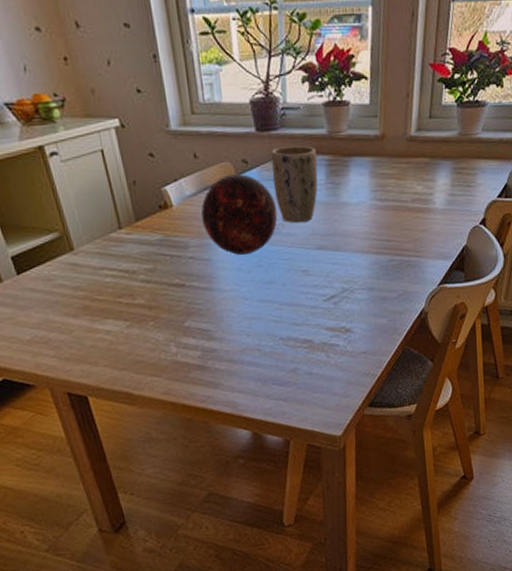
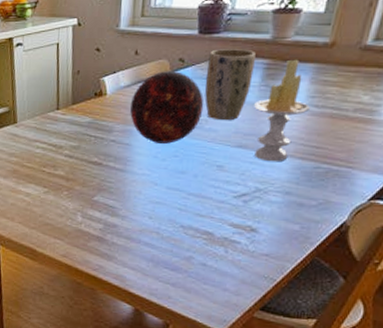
candle: none [325,153,375,261] -> present [254,59,310,162]

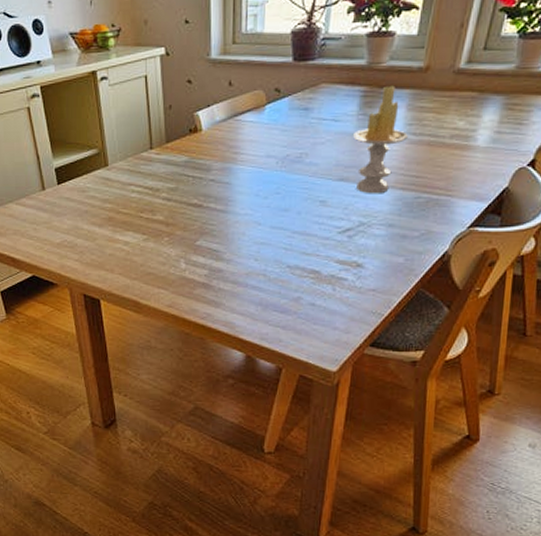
decorative orb: present [129,71,204,144] -> none [227,102,303,180]
plant pot: present [204,49,256,121] -> none [302,76,352,153]

